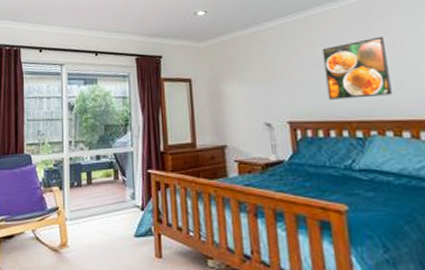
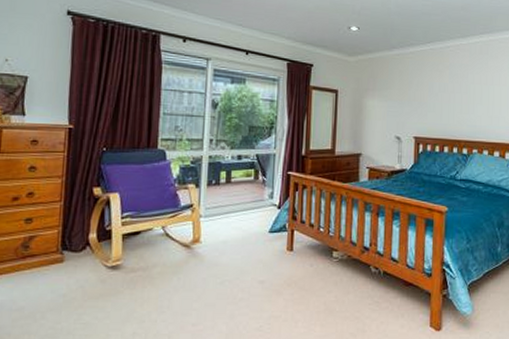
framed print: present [322,36,392,100] -> none [447,73,494,122]

